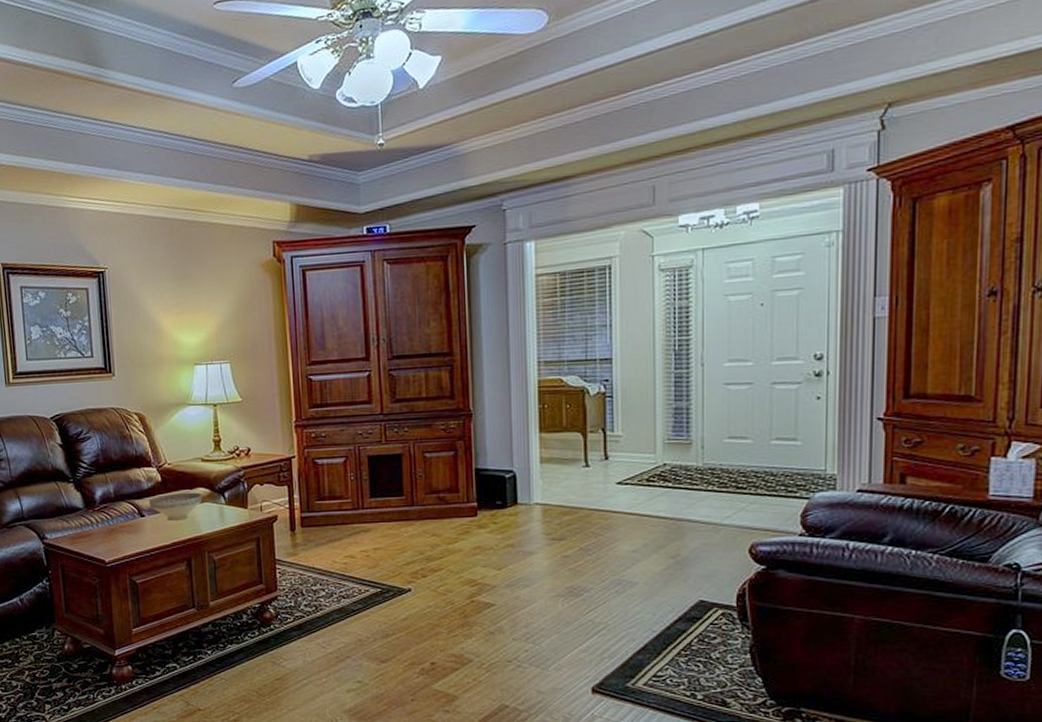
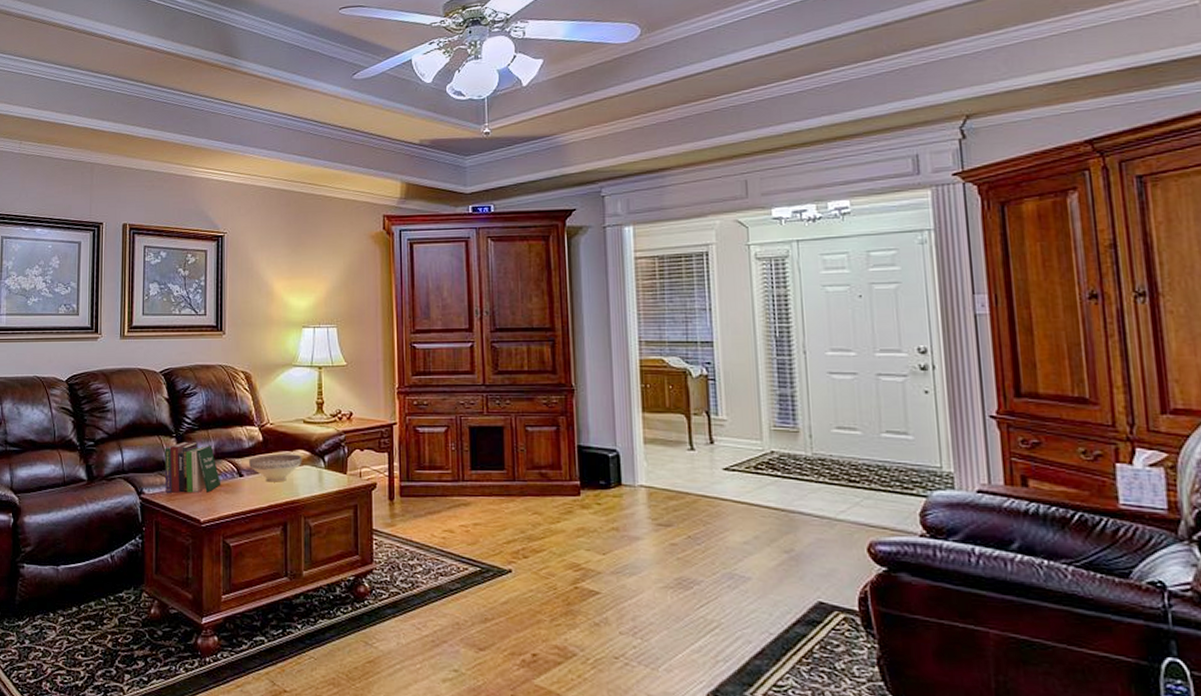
books: none [63,485,123,536] -> present [164,441,221,493]

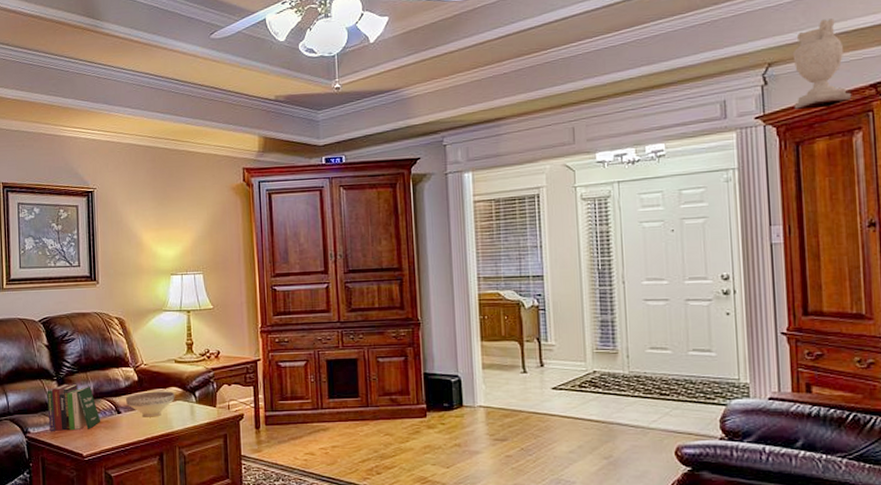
decorative urn: none [993,68,1064,167] -> present [792,18,852,110]

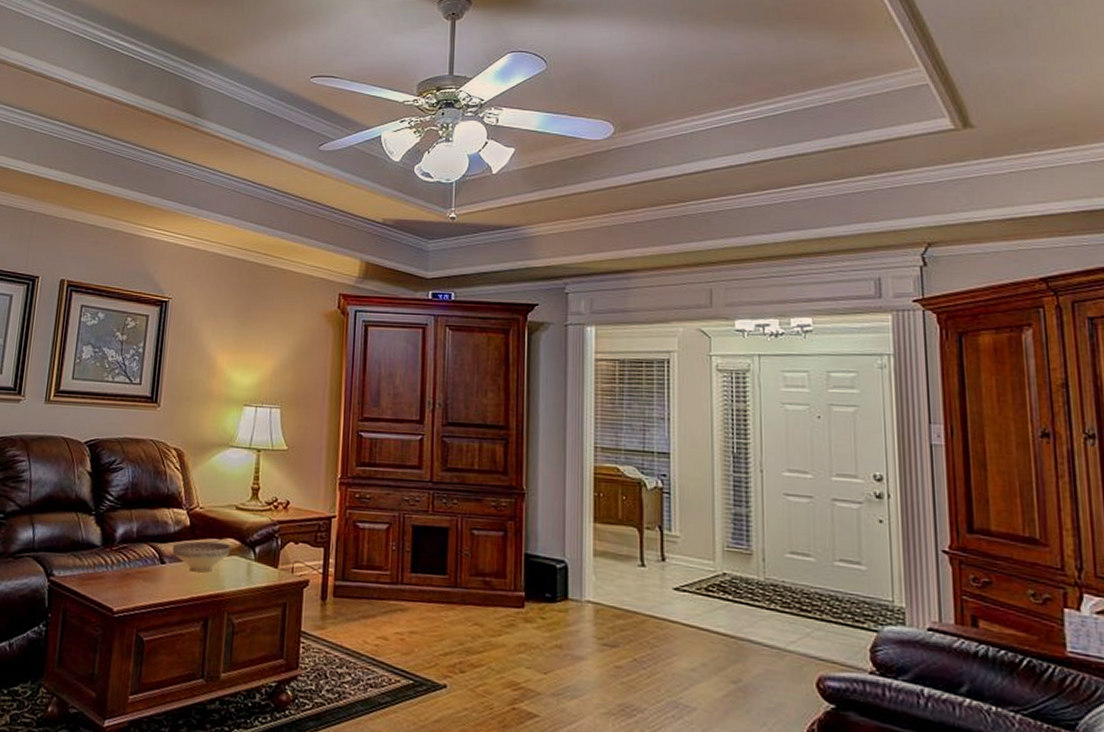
books: present [47,383,101,431] -> none [78,520,140,579]
decorative urn: present [792,18,852,110] -> none [954,202,1020,299]

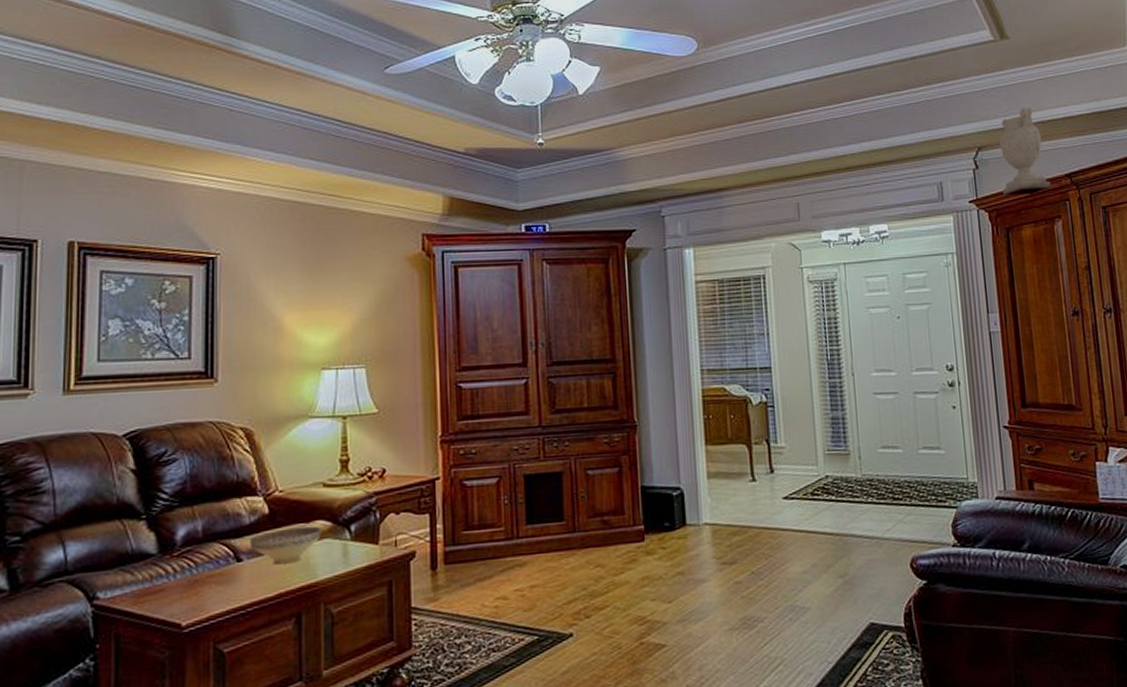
decorative urn: none [954,202,1020,299] -> present [998,108,1051,196]

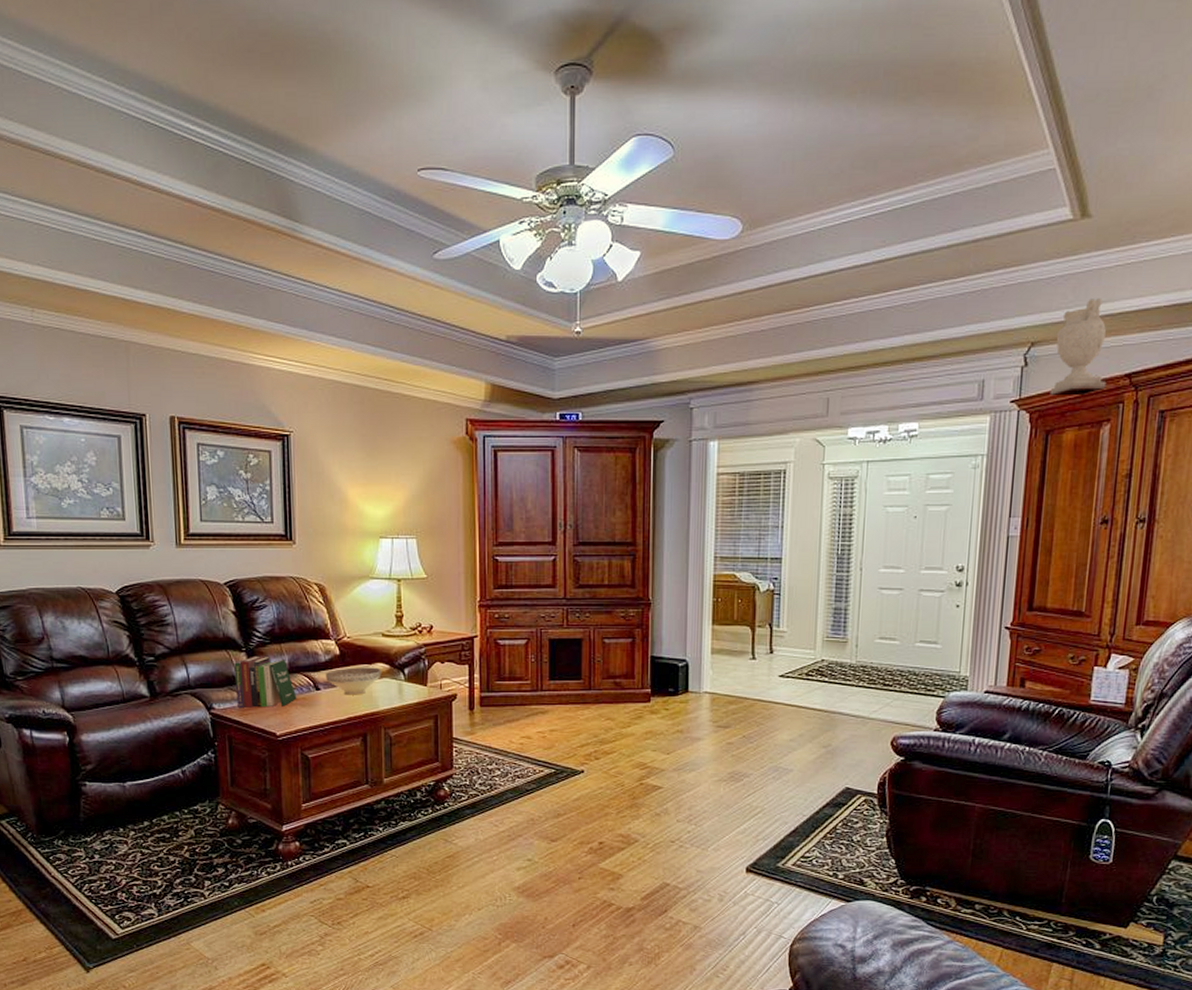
books: none [129,523,212,594] -> present [234,655,297,708]

